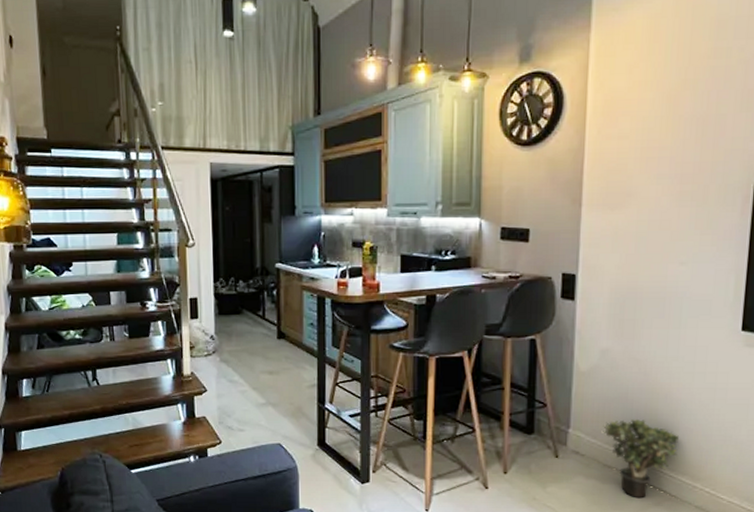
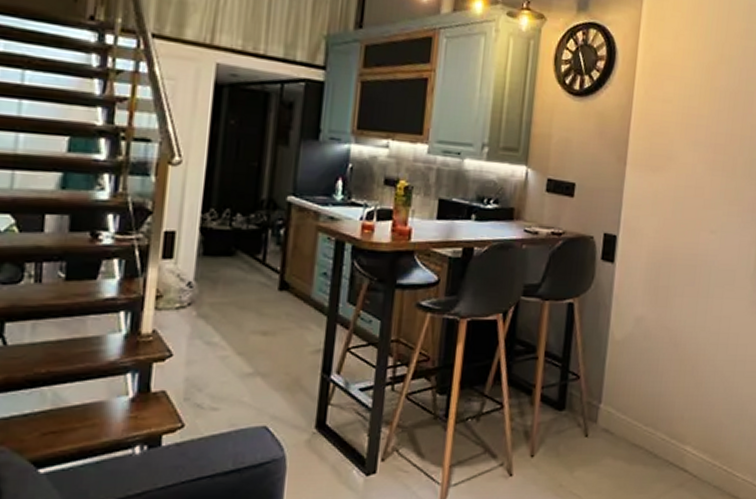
potted plant: present [603,418,679,499] -> none [633,392,702,480]

